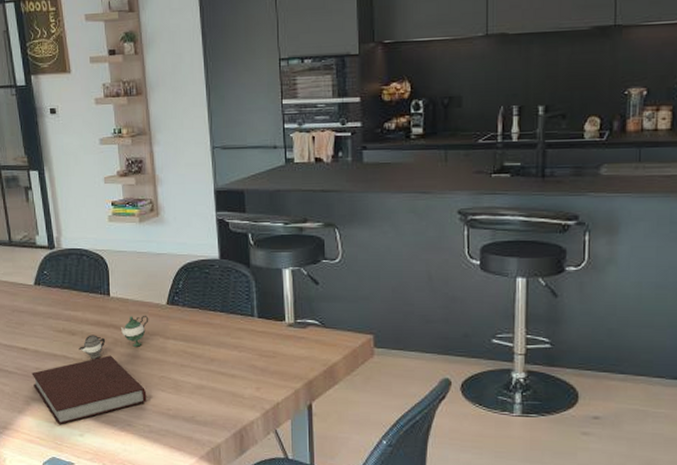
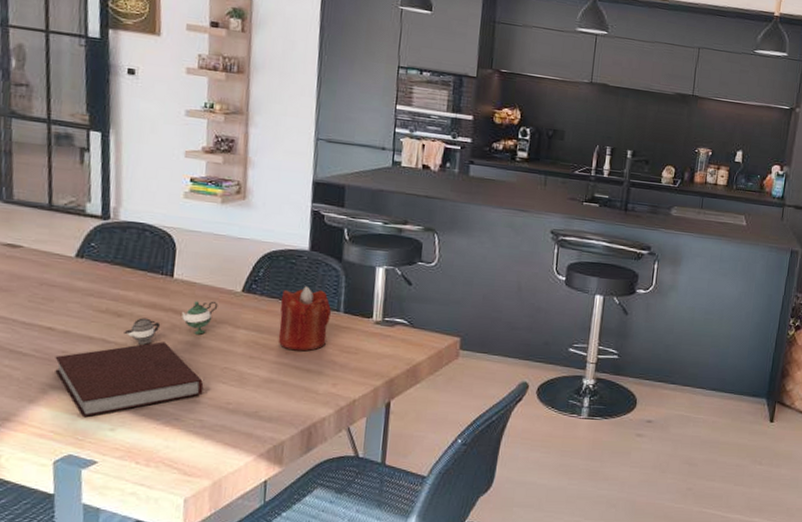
candle: none [200,294,246,358] -> present [278,286,331,351]

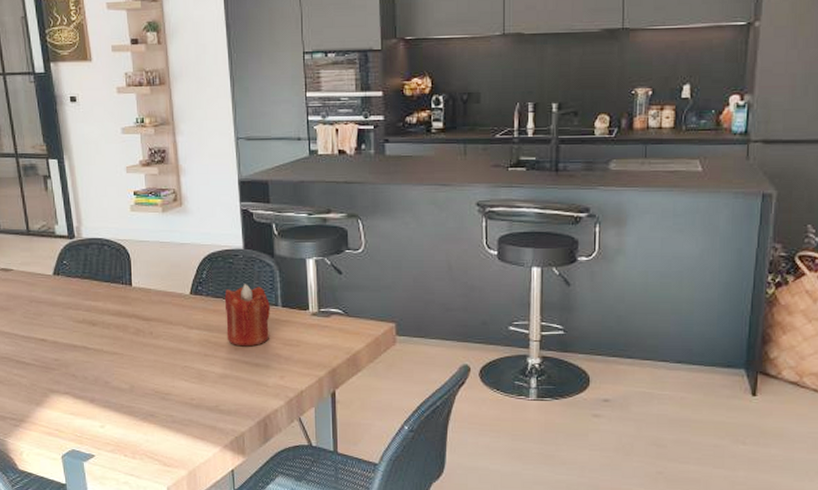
notebook: present [55,341,204,418] -> none [50,346,170,417]
teapot: present [123,301,219,345] -> none [99,305,172,349]

